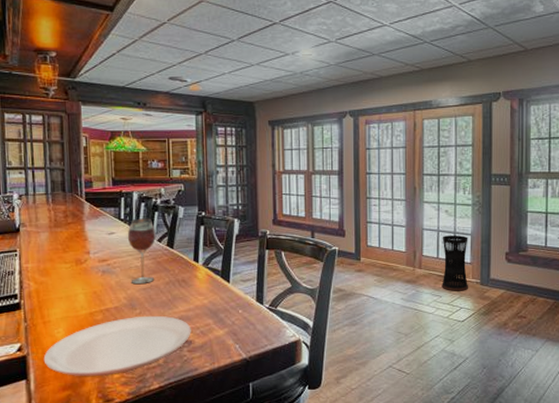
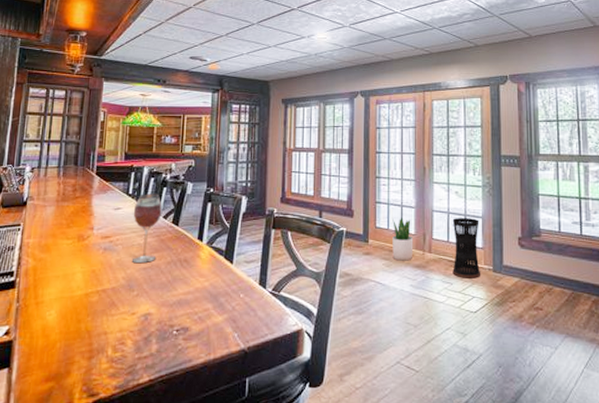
plate: present [43,315,191,377] -> none [30,298,189,367]
planter: none [384,236,404,277] -> present [392,217,414,261]

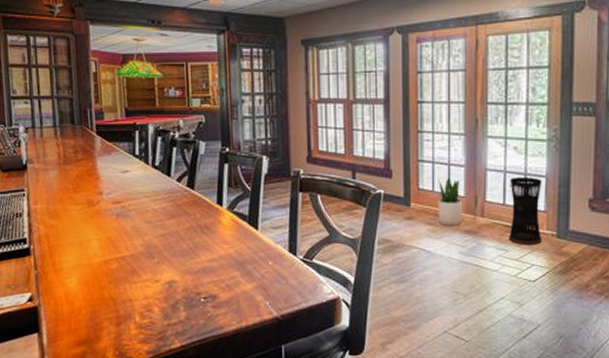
wineglass: present [132,194,162,263] -> none [143,154,174,229]

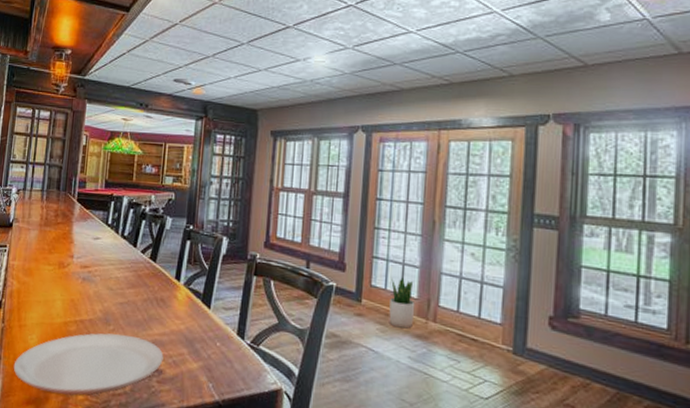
plate: none [55,265,216,332] -> present [13,333,164,396]
umbrella stand: present [509,177,542,245] -> none [461,284,500,359]

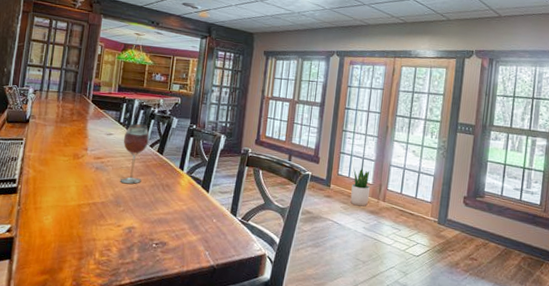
plate: present [13,333,164,396] -> none [28,213,168,266]
wineglass: none [110,225,140,298] -> present [120,123,149,184]

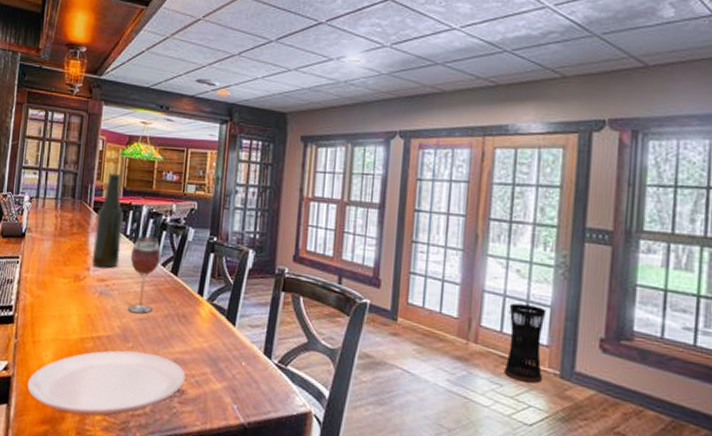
plate: none [28,213,168,266] -> present [27,350,186,416]
beer bottle: none [89,73,118,149] -> present [91,174,123,269]
planter: present [350,168,371,207] -> none [426,295,456,350]
umbrella stand: none [402,174,431,228] -> present [504,303,547,383]

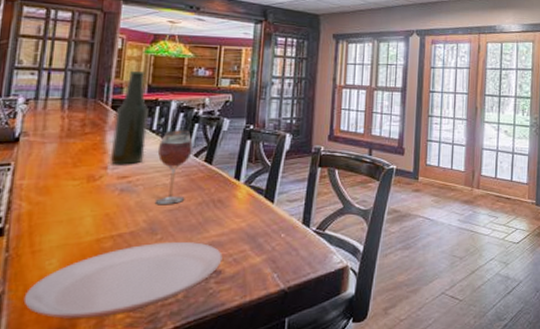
umbrella stand: present [504,303,547,383] -> none [498,156,526,212]

